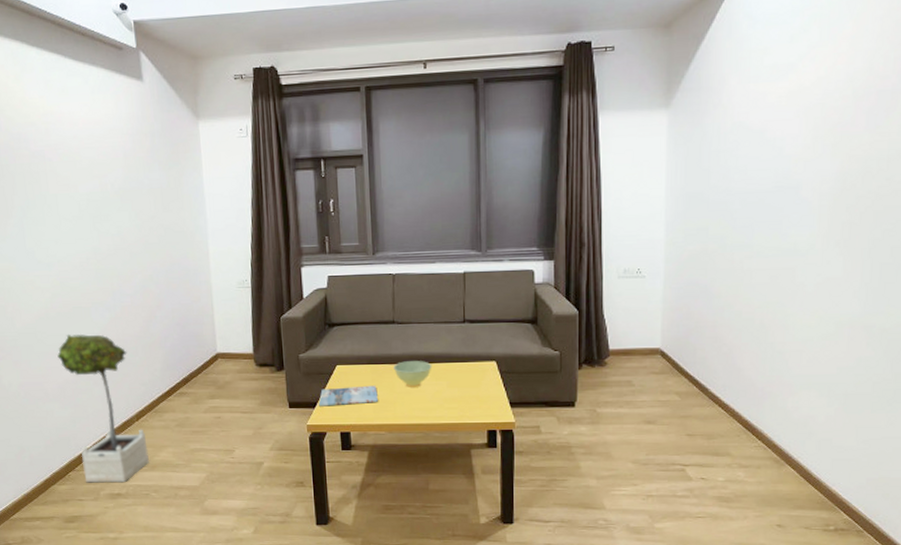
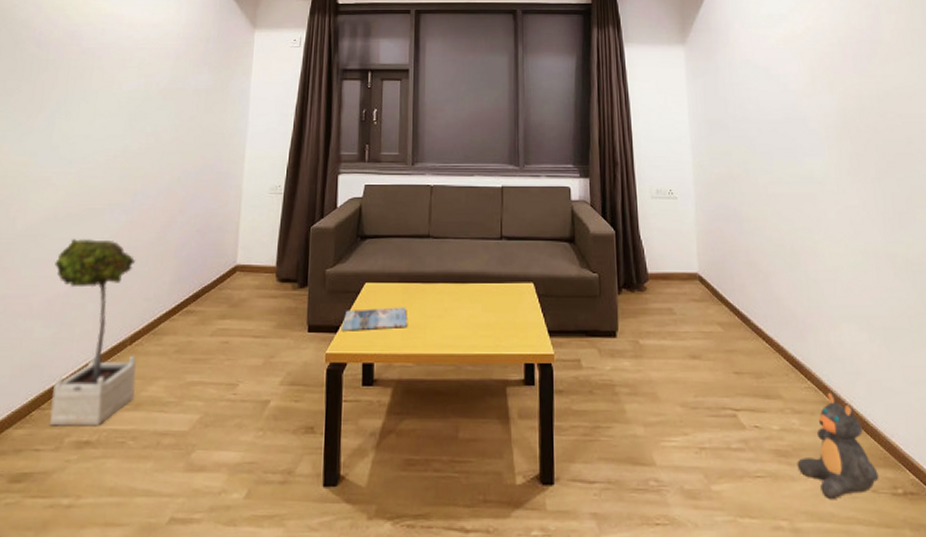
bowl: present [393,361,432,387] -> none [426,280,467,310]
stuffed animal: none [737,450,814,534] -> present [797,392,879,499]

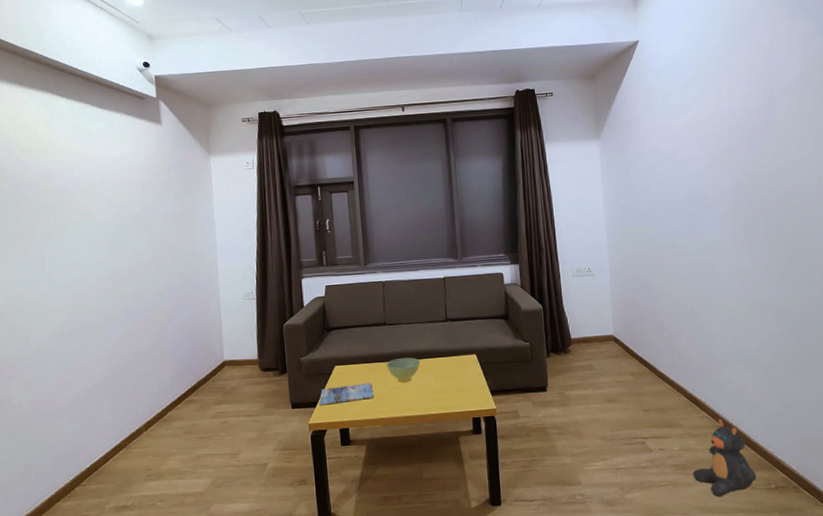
potted tree: present [49,238,136,427] -> none [69,350,156,497]
bowl: none [426,280,467,310] -> present [386,357,421,382]

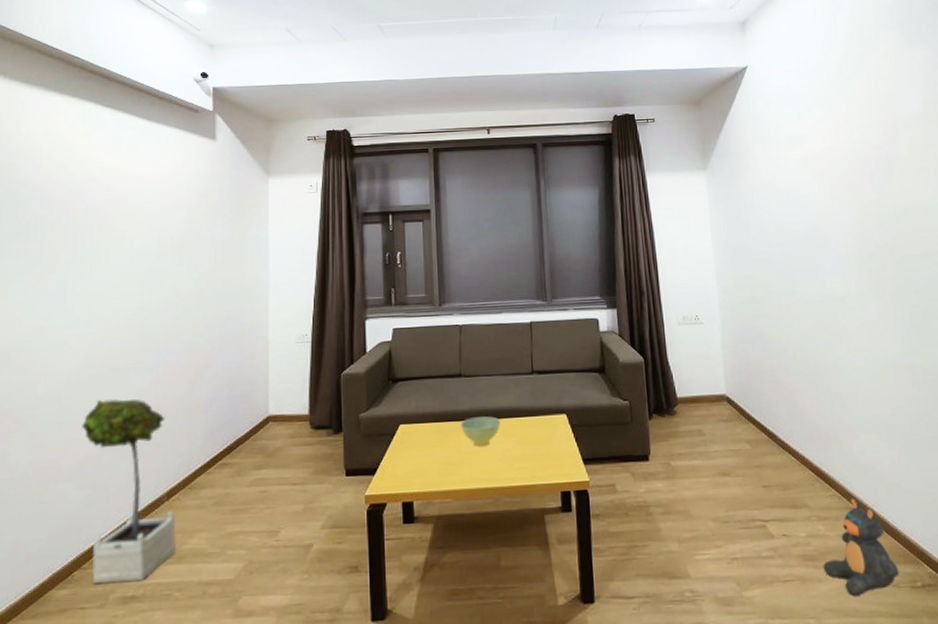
potted tree: none [69,350,156,497] -> present [82,399,176,585]
magazine: present [319,382,373,406] -> none [378,446,444,473]

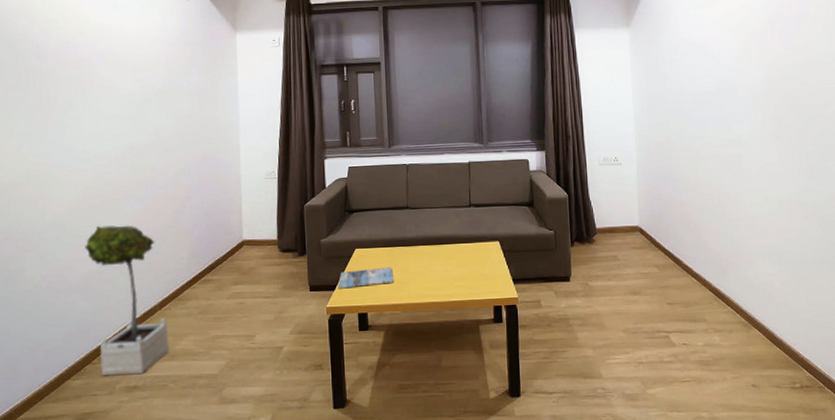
magazine: none [378,446,444,473] -> present [338,267,393,289]
bowl: present [460,416,501,446] -> none [408,243,443,268]
stuffed animal: present [823,498,899,596] -> none [716,314,782,394]

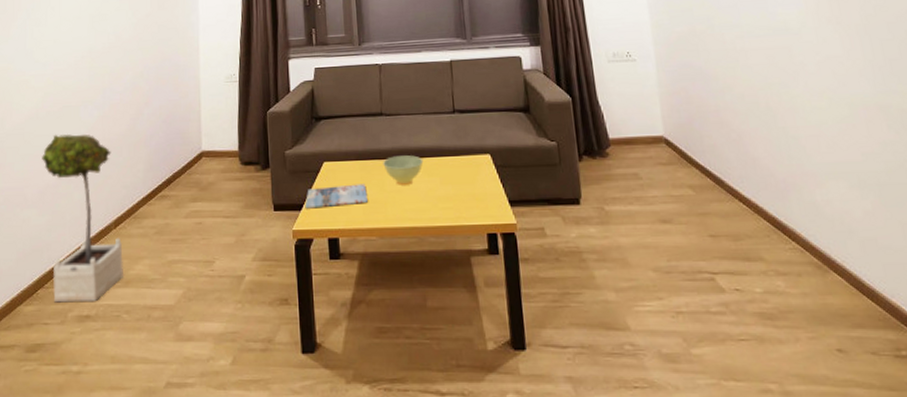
bowl: none [408,243,443,268] -> present [383,155,424,185]

